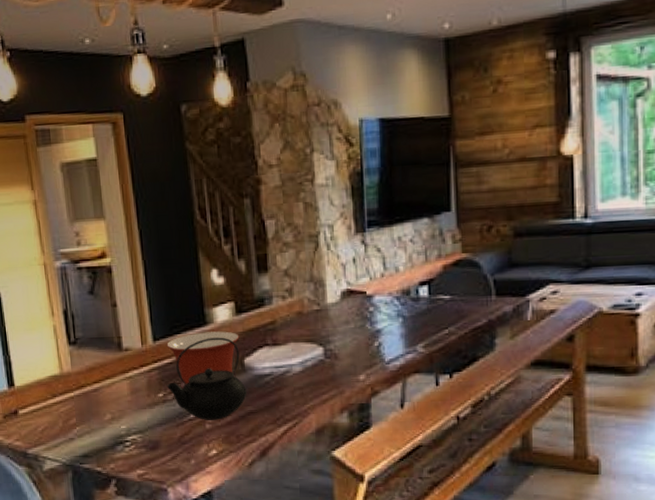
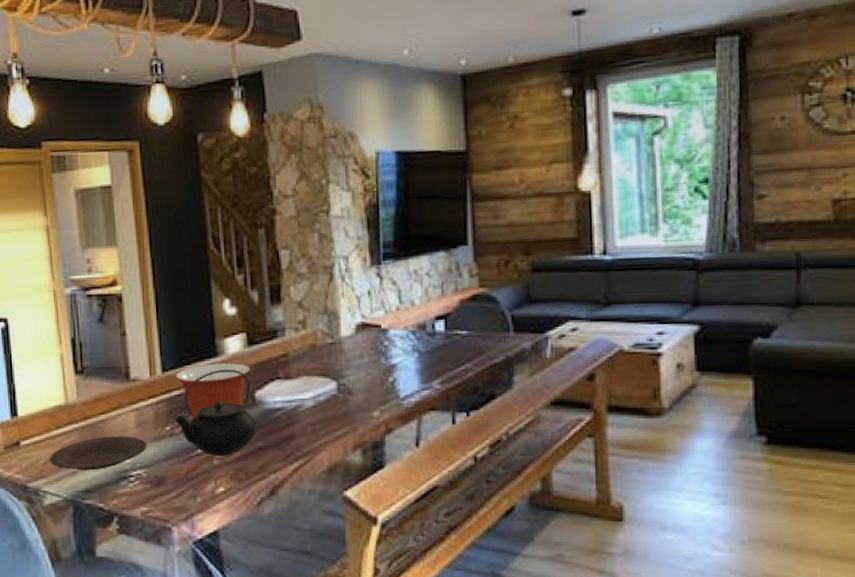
plate: none [47,403,141,437] -> present [49,436,147,471]

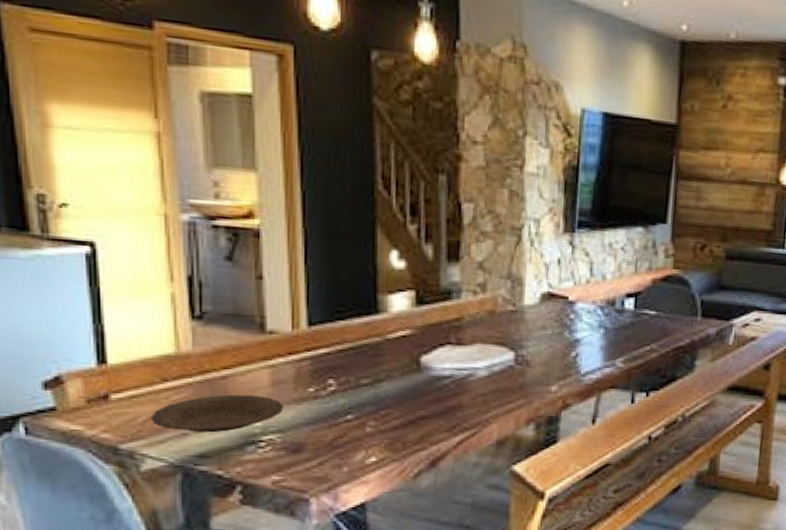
teapot: present [174,369,257,456] -> none [320,328,420,423]
mixing bowl: present [176,363,251,417] -> none [325,321,418,379]

